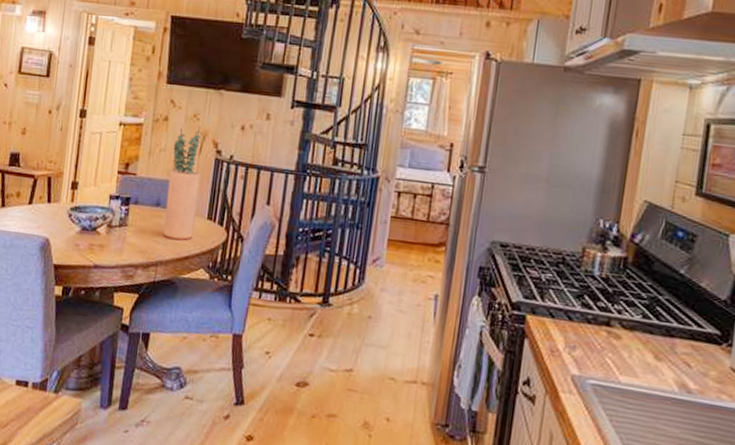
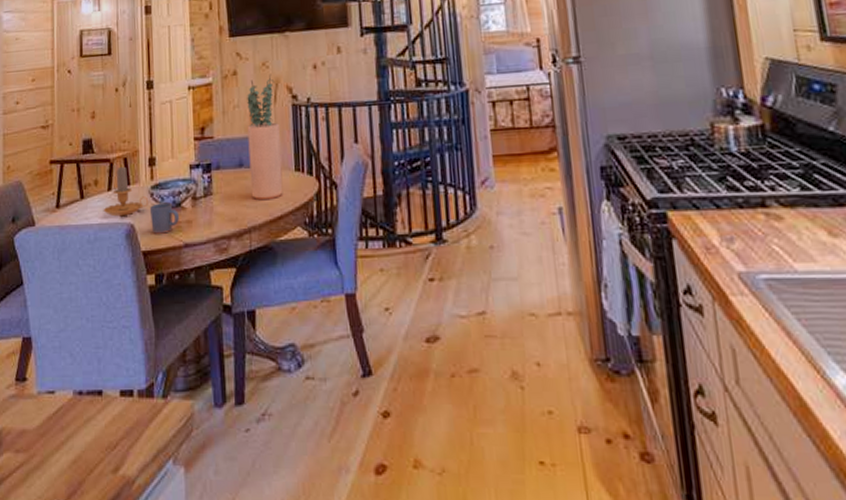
candle: none [21,182,67,230] -> present [103,165,149,217]
mug: none [65,224,94,253] -> present [149,202,180,234]

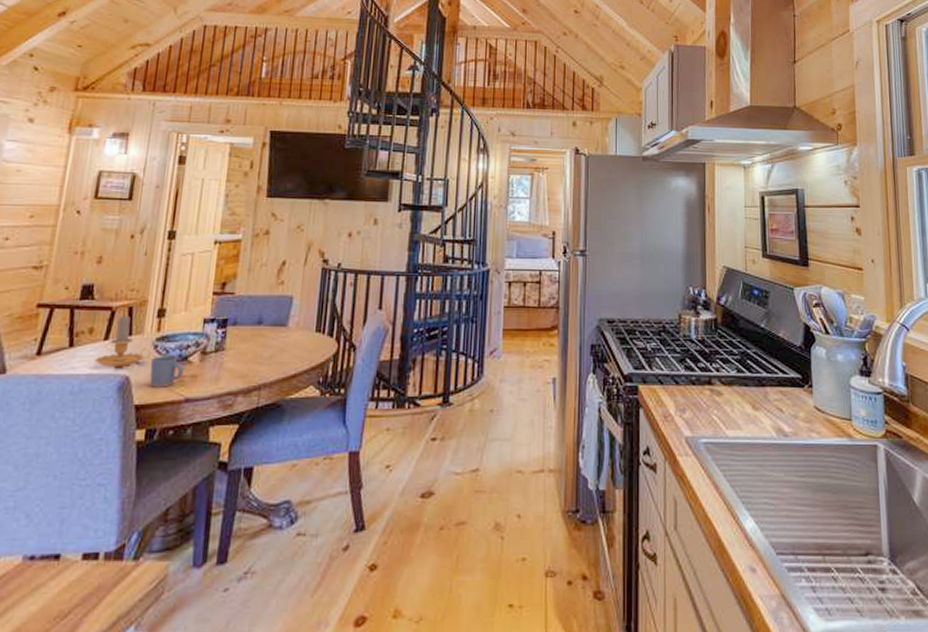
vase: present [247,74,283,201] -> none [266,237,308,359]

